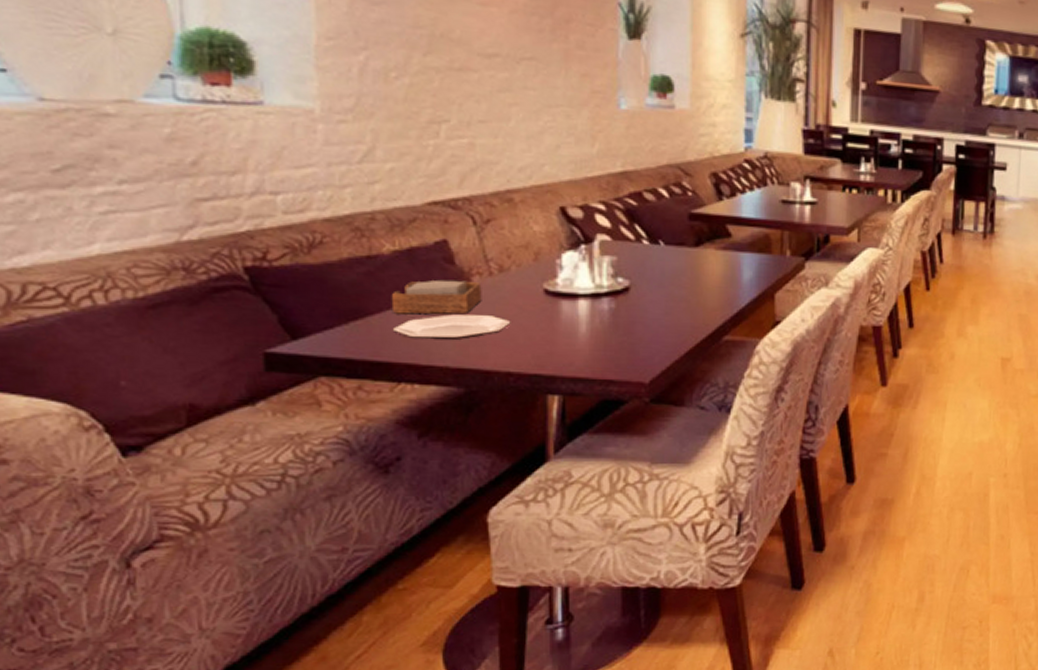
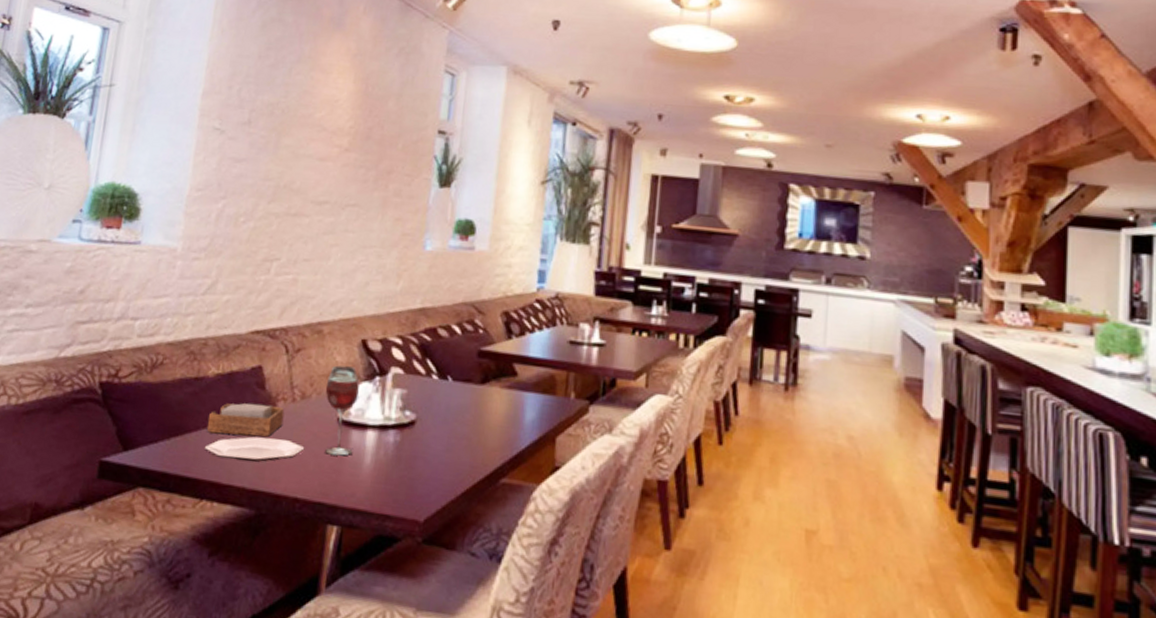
wineglass: none [525,235,566,327] -> present [325,365,360,456]

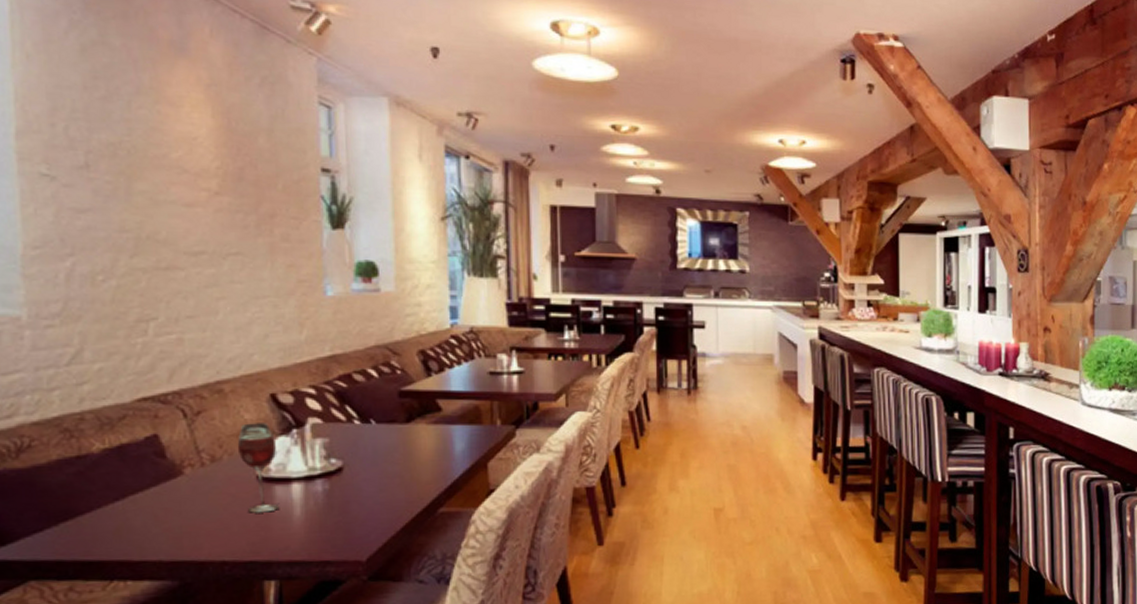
plate: present [204,436,305,463] -> none [103,506,225,536]
napkin holder: present [206,403,285,438] -> none [101,473,195,512]

